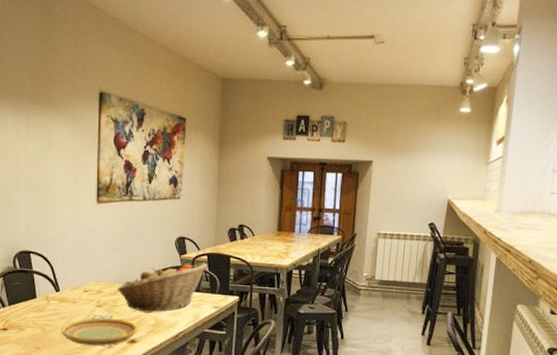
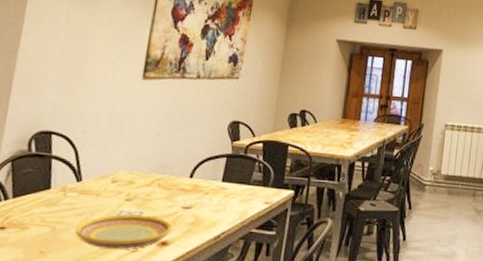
fruit basket: present [117,262,207,312] -> none [153,150,262,208]

